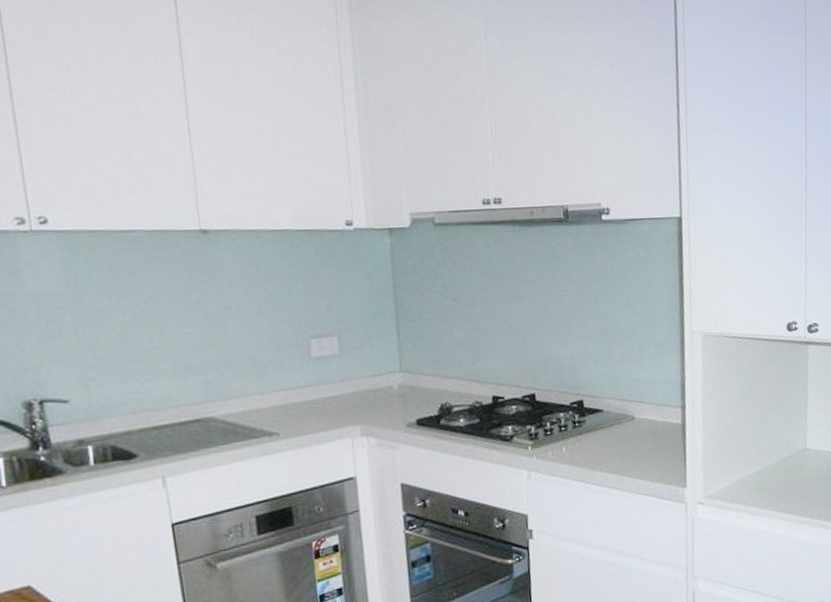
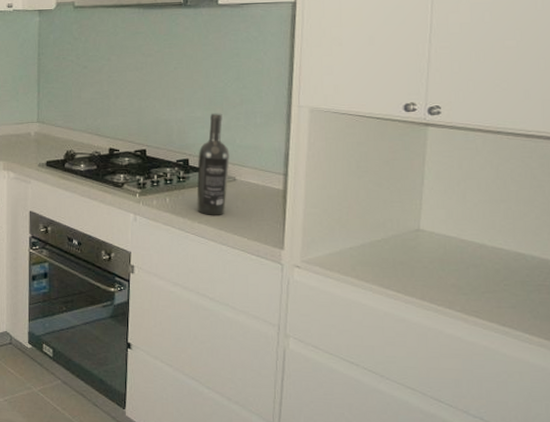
wine bottle: none [592,345,627,461] -> present [197,113,230,215]

